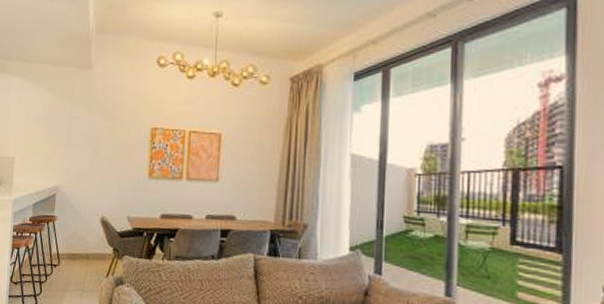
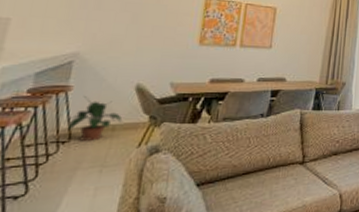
potted plant: none [54,226,94,267] -> present [64,96,123,141]

